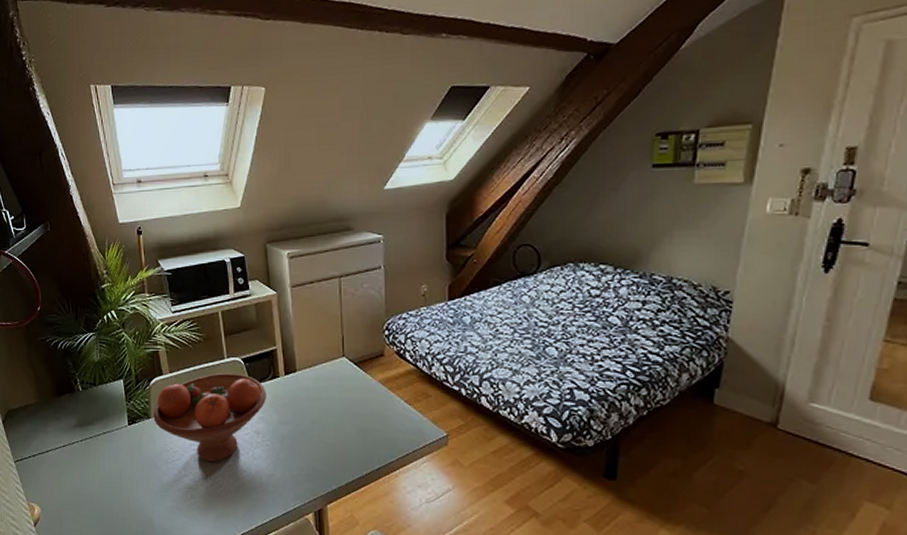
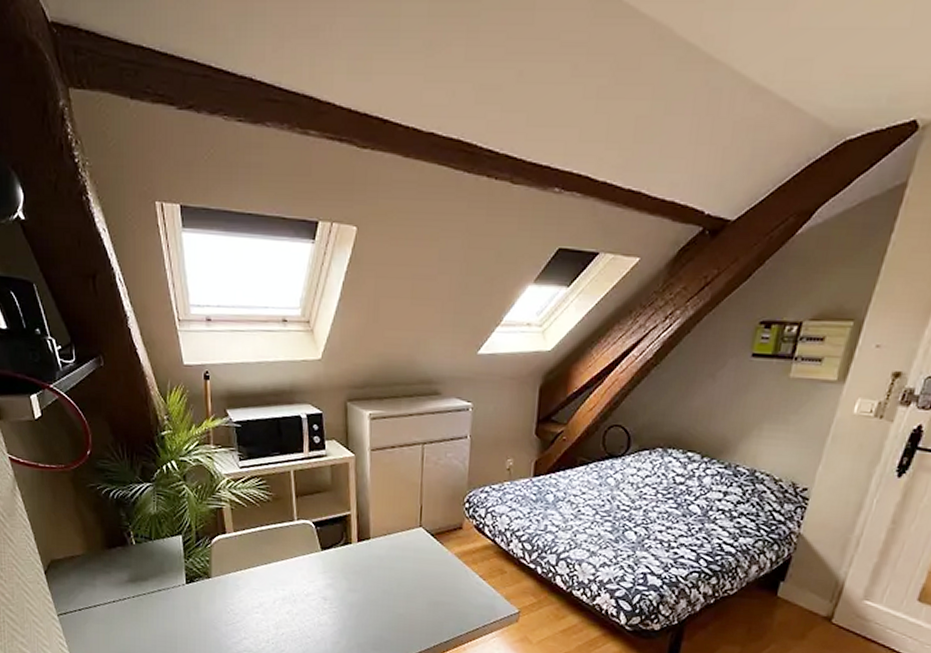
fruit bowl: present [153,373,266,462] -> none [214,535,337,626]

